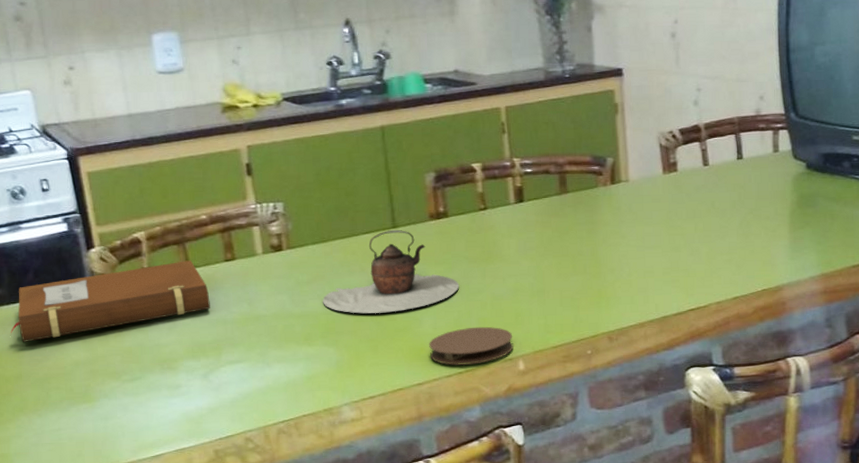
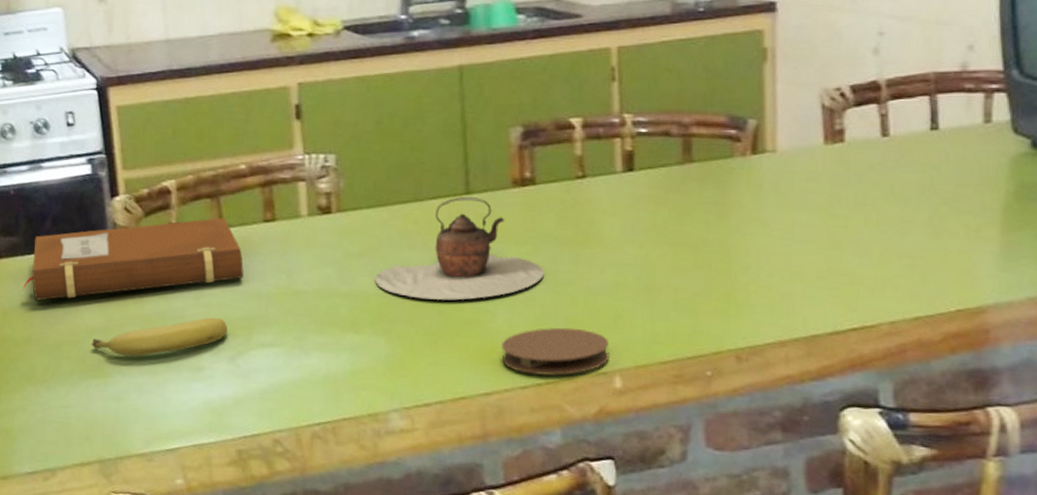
fruit: none [77,343,199,383] -> present [91,317,227,357]

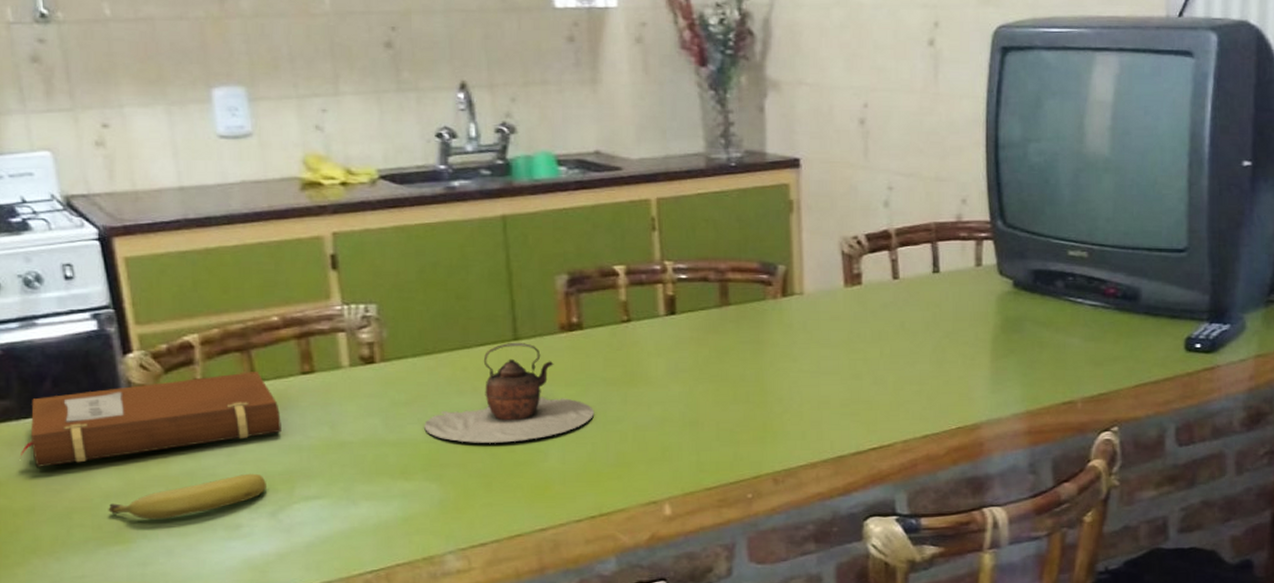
coaster: present [502,327,610,376] -> none [555,462,659,508]

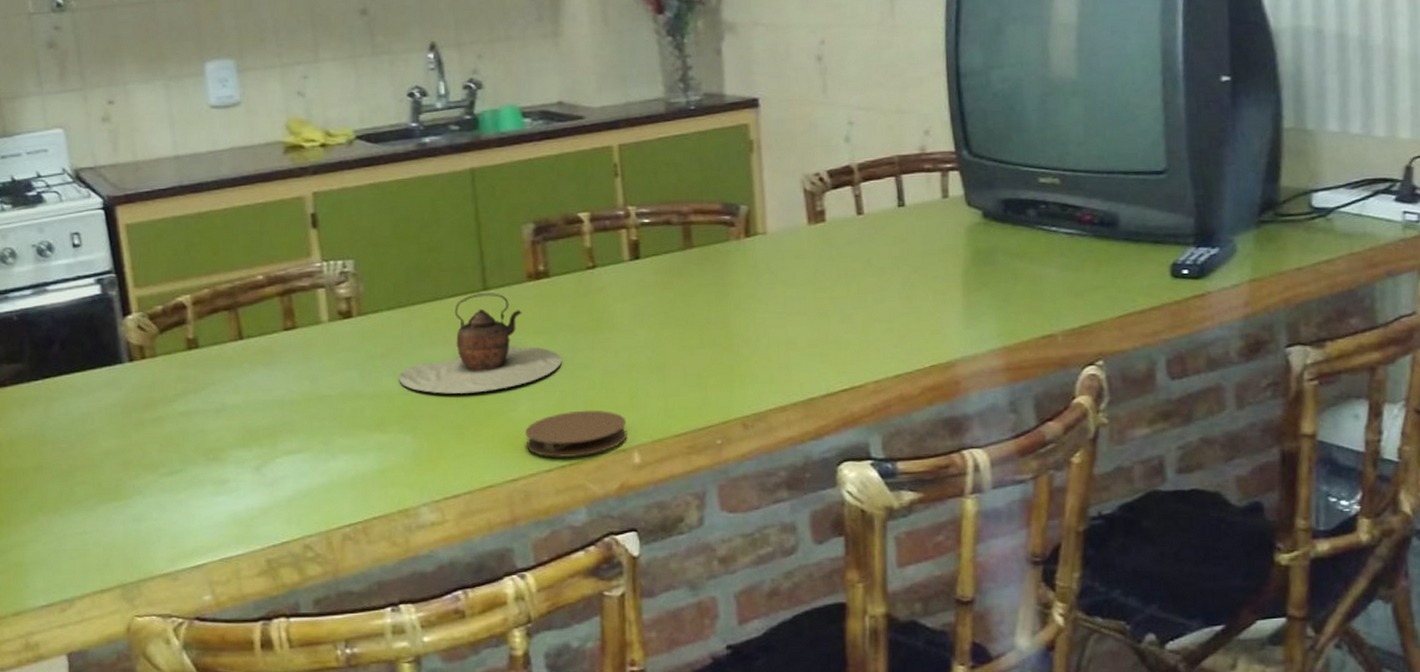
notebook: present [21,372,282,467] -> none [31,329,266,427]
fruit: present [108,473,266,520] -> none [107,428,251,476]
coaster: none [555,462,659,508] -> present [525,410,627,457]

